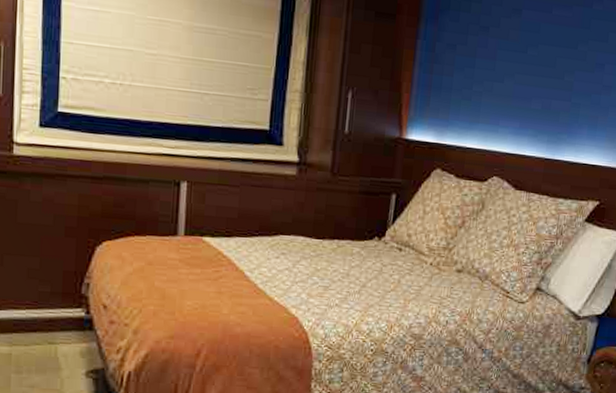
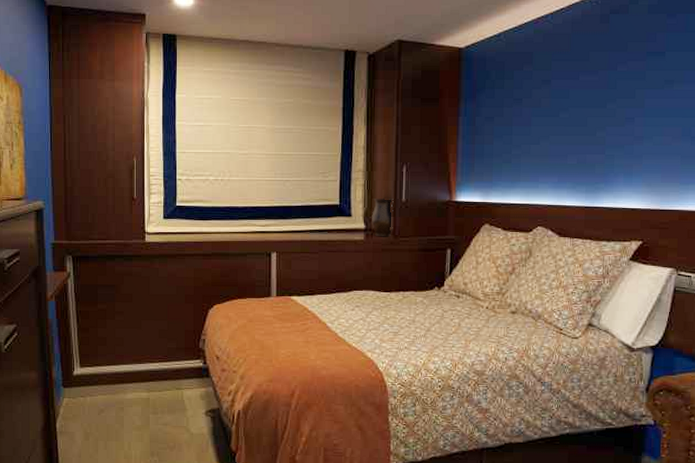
vase: none [307,127,335,175] -> present [372,199,394,237]

